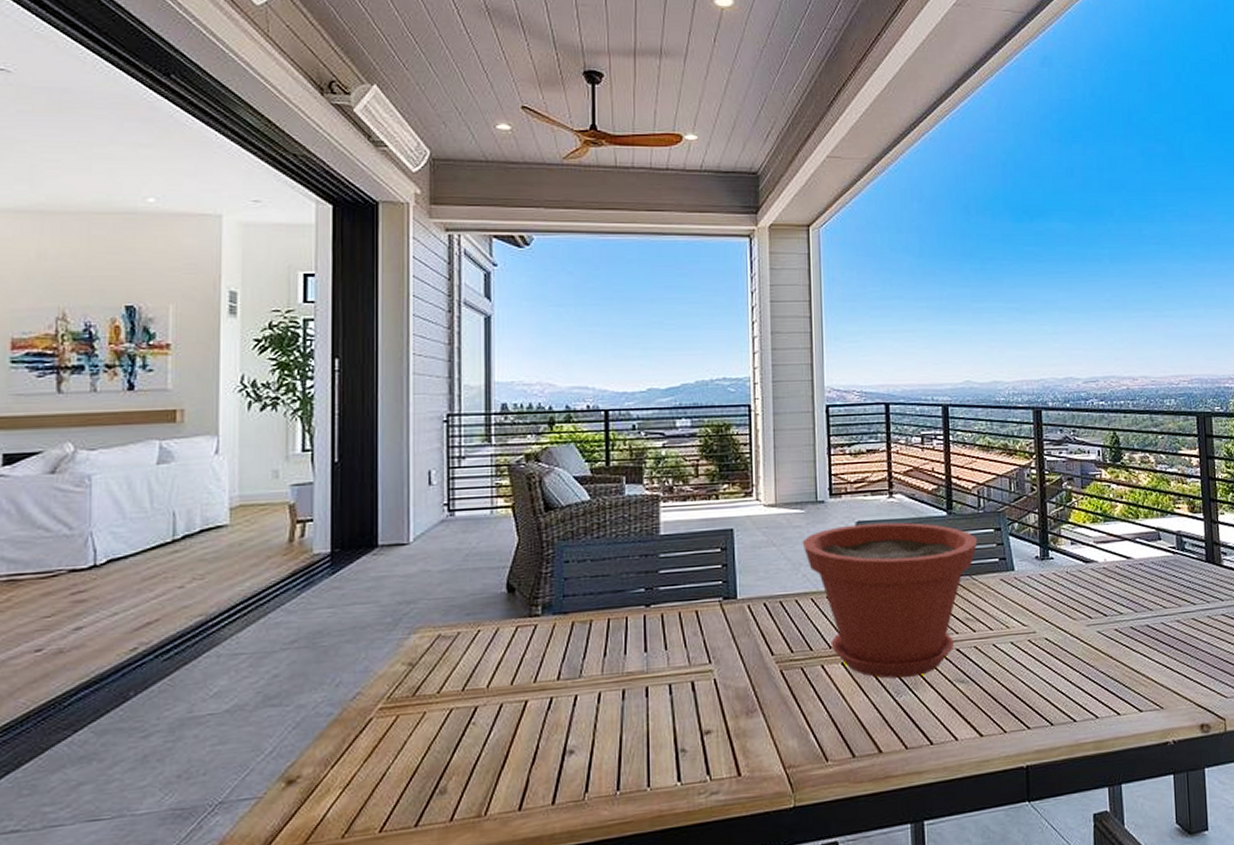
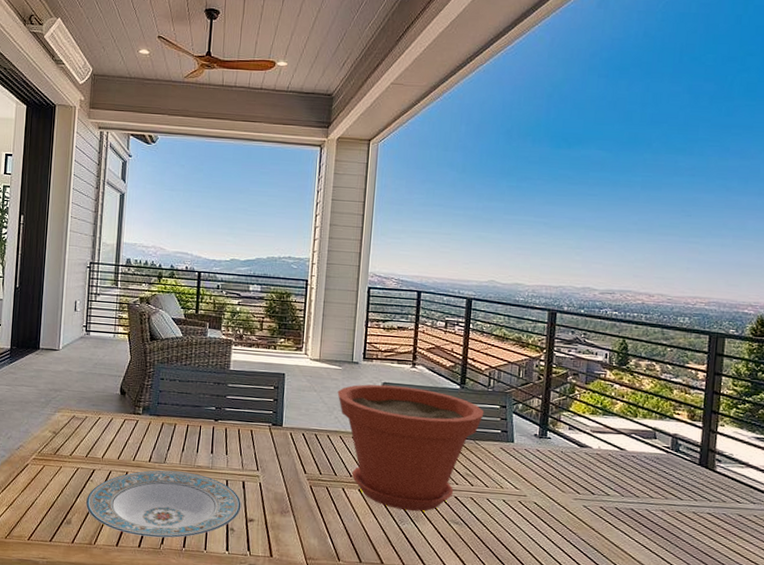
plate: none [467,683,693,789] -> present [85,470,241,538]

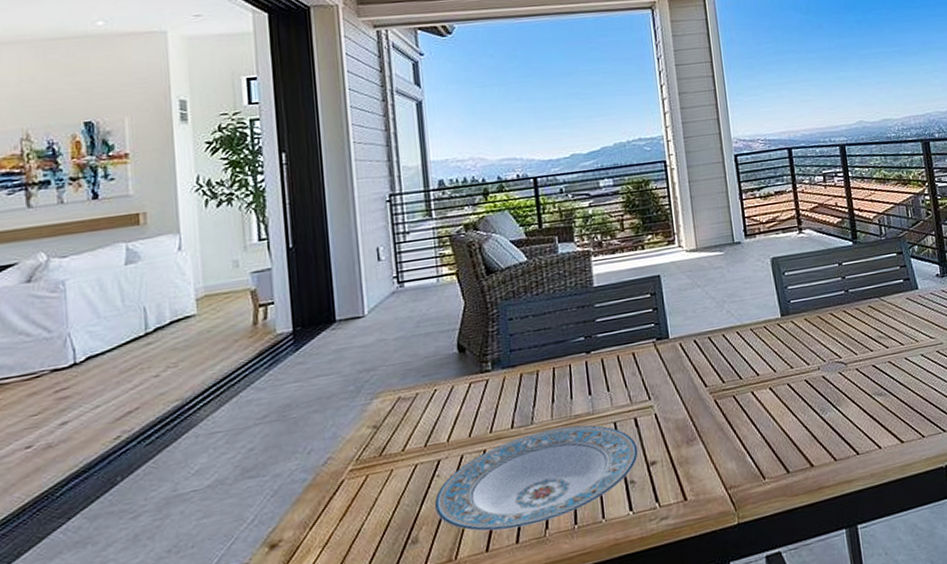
plant pot: present [337,384,484,512] -> none [724,254,883,399]

